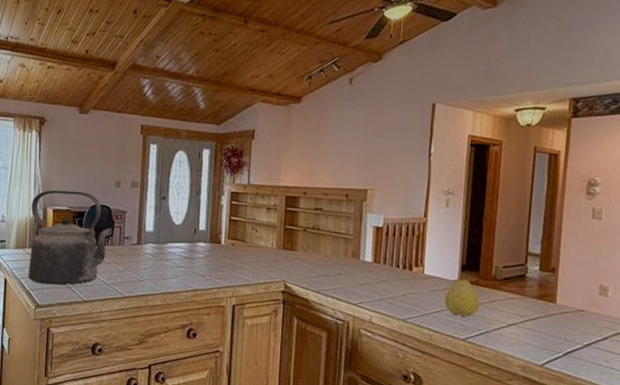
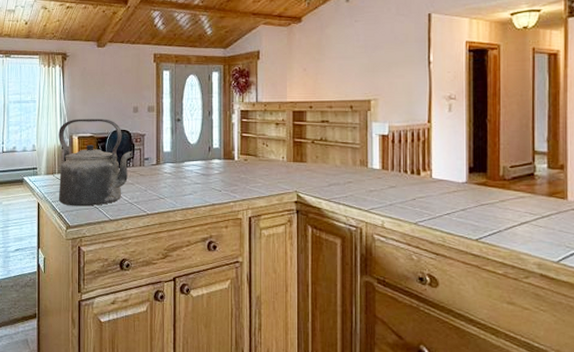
fruit: present [444,275,480,317] -> none [454,177,490,217]

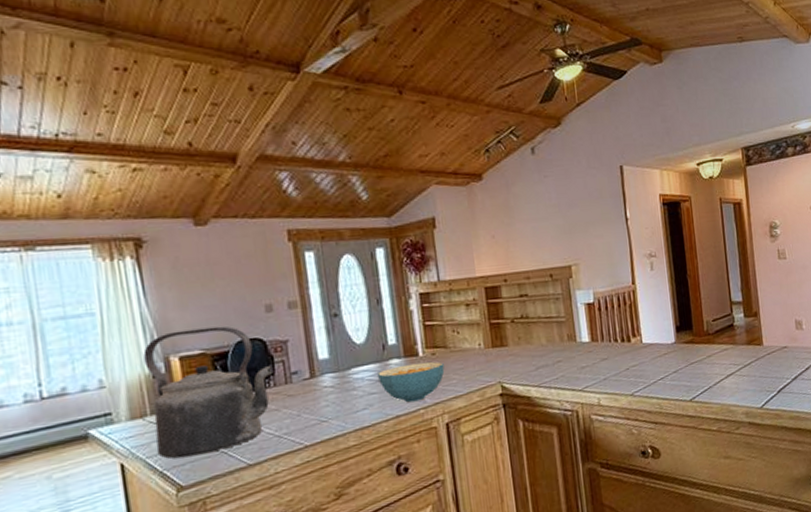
cereal bowl: none [203,165,253,195] -> present [378,361,445,403]

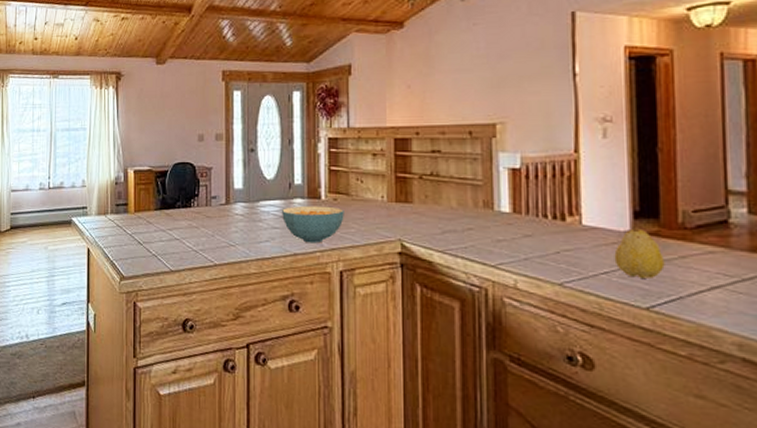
kettle: present [143,326,274,459] -> none [111,149,198,254]
fruit: none [666,337,699,379] -> present [614,225,665,278]

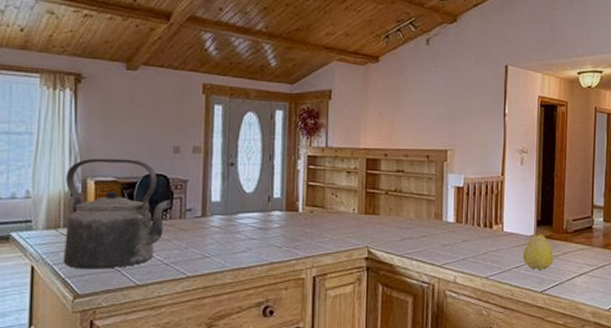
kettle: none [111,149,198,254] -> present [63,158,171,269]
cereal bowl: present [282,205,344,244] -> none [260,217,319,252]

